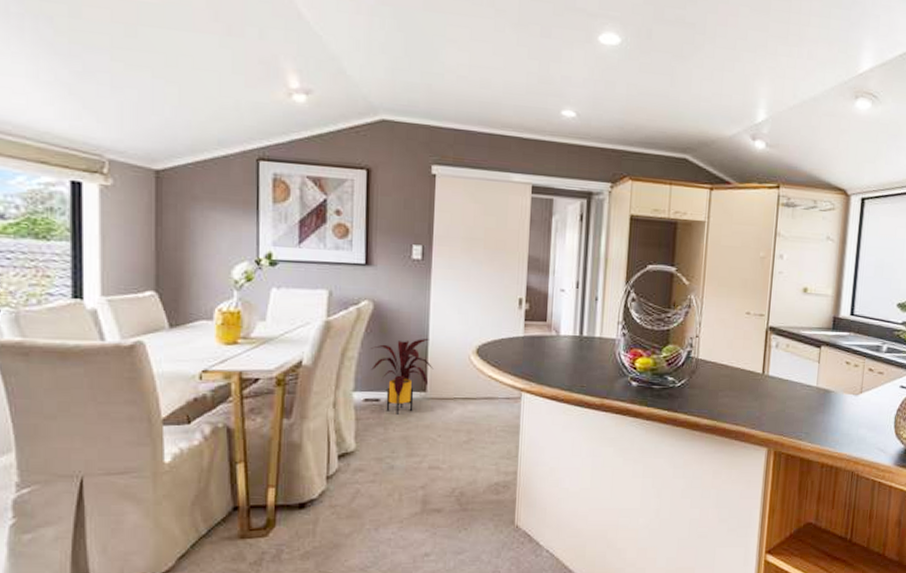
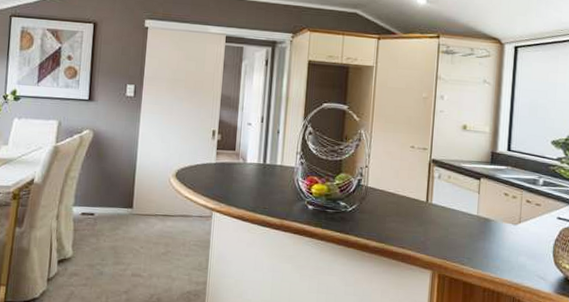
house plant: present [370,339,434,415] -> none [88,163,140,227]

